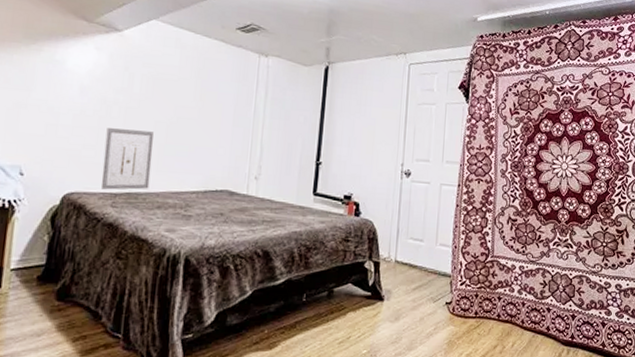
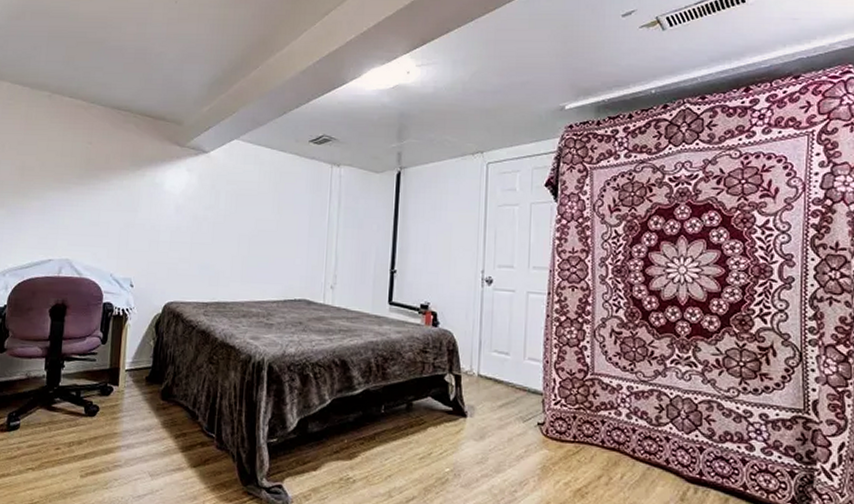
wall art: present [101,128,154,190] -> none [195,242,238,300]

